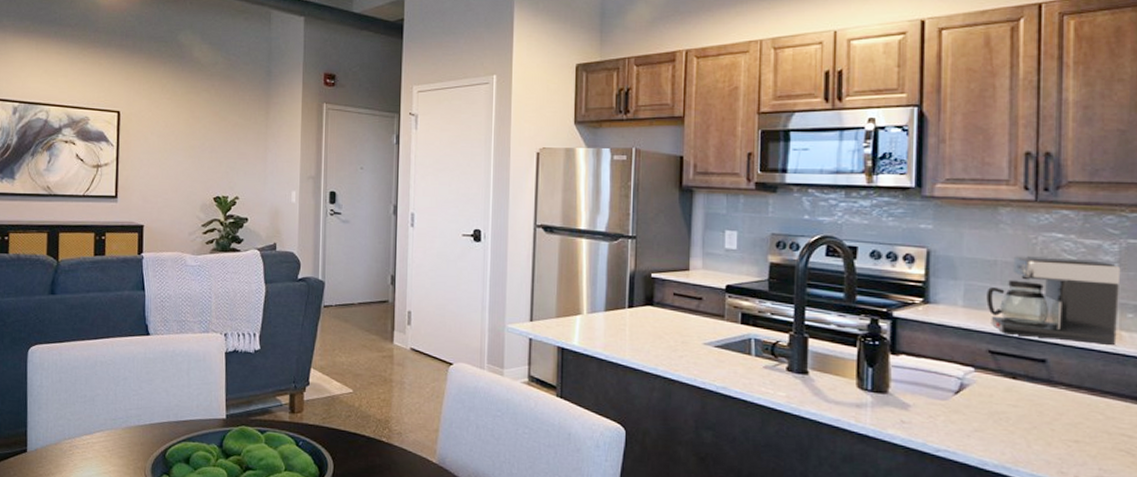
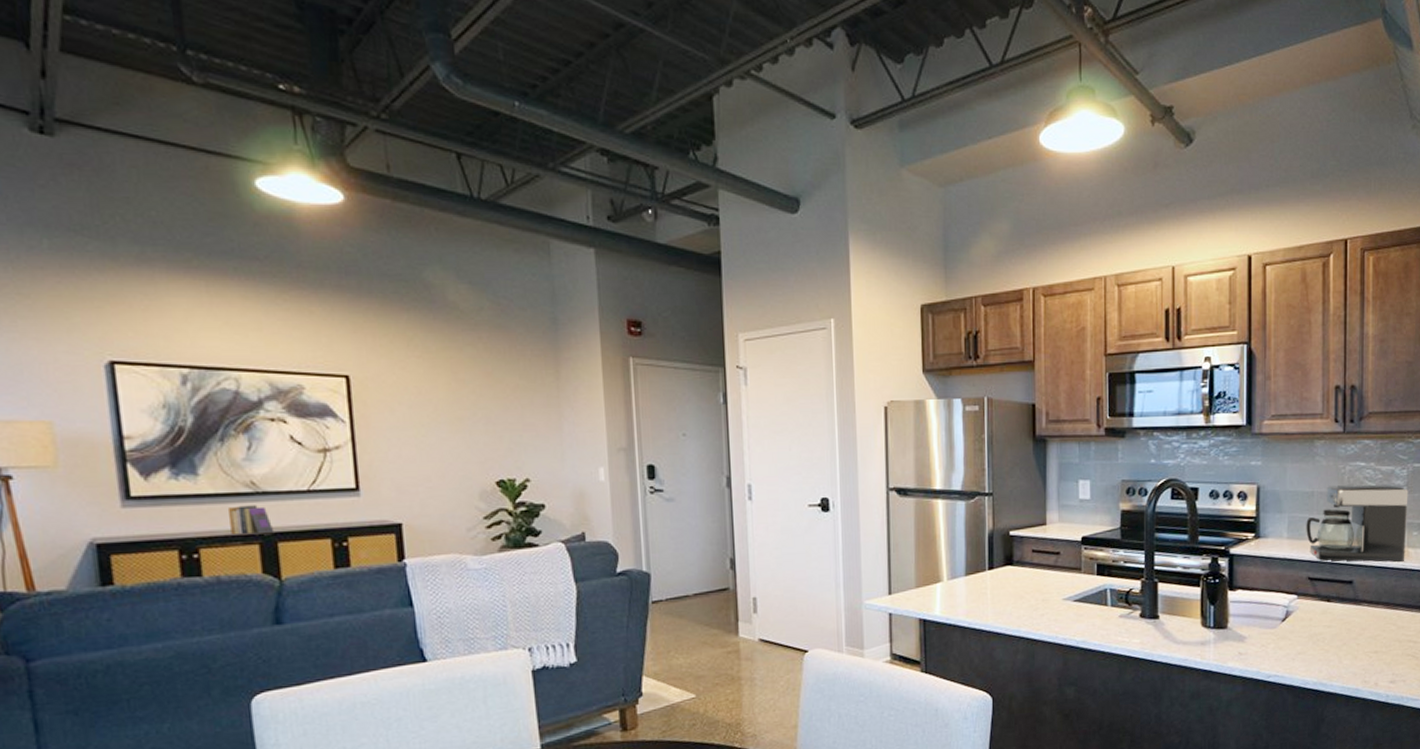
books: none [30,203,58,227] -> present [227,505,275,536]

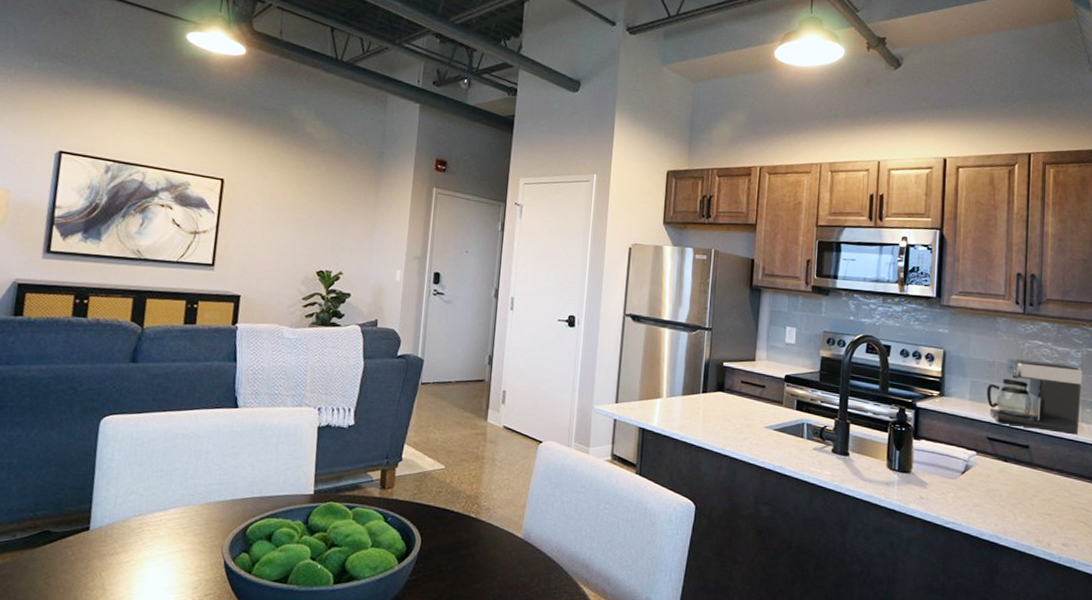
books: present [227,505,275,536] -> none [115,267,146,293]

